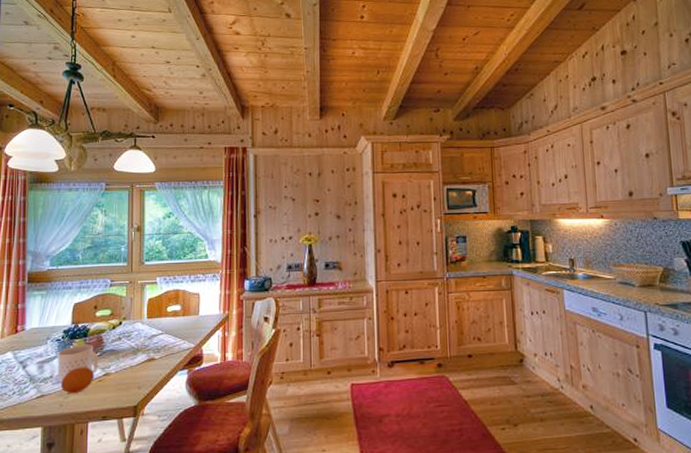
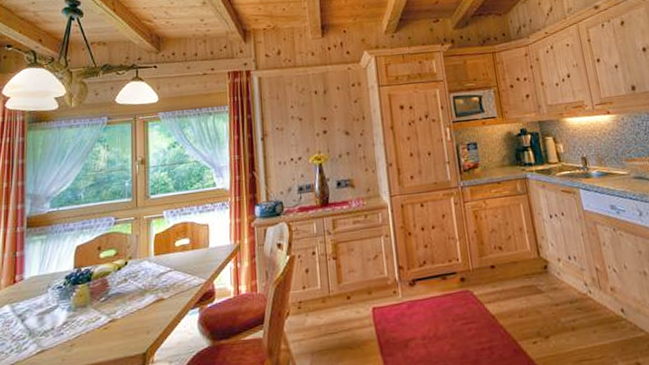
mug: present [57,344,99,383] -> none [58,288,103,335]
fruit: present [60,367,95,394] -> none [62,314,100,346]

